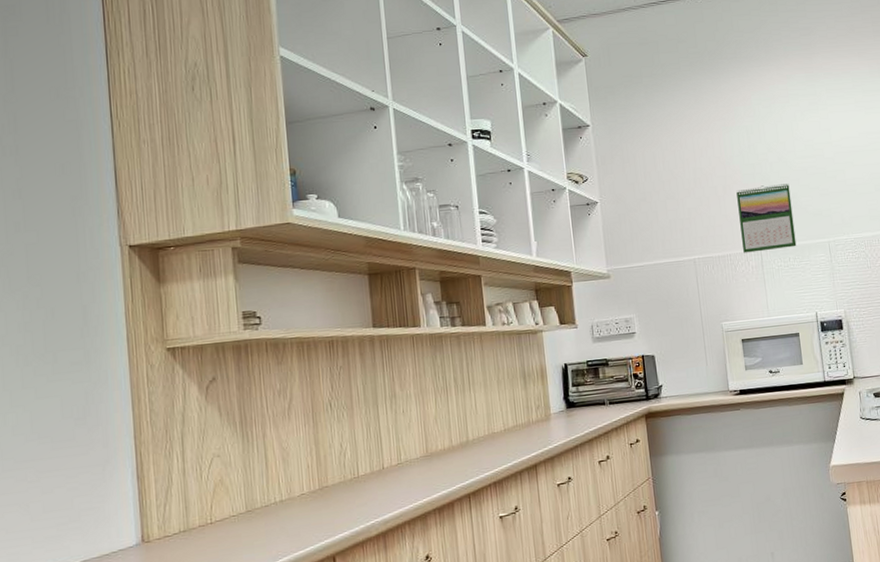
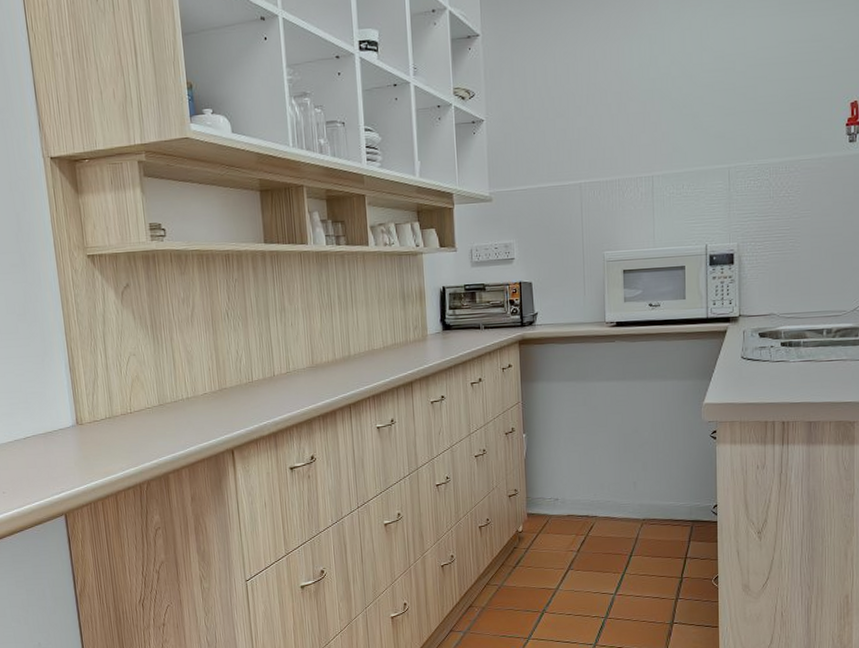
calendar: present [736,183,797,253] -> none [632,101,693,178]

